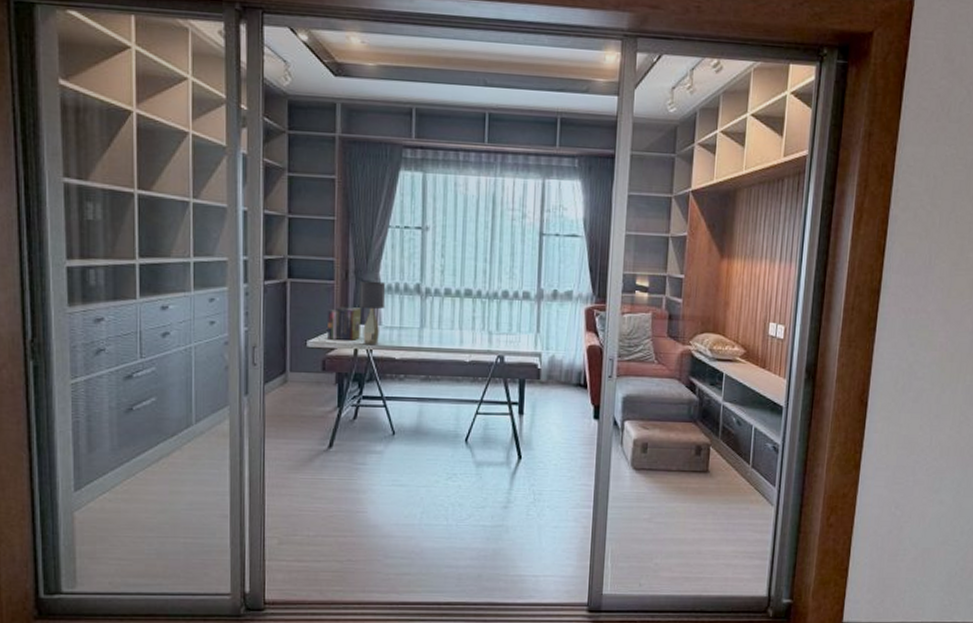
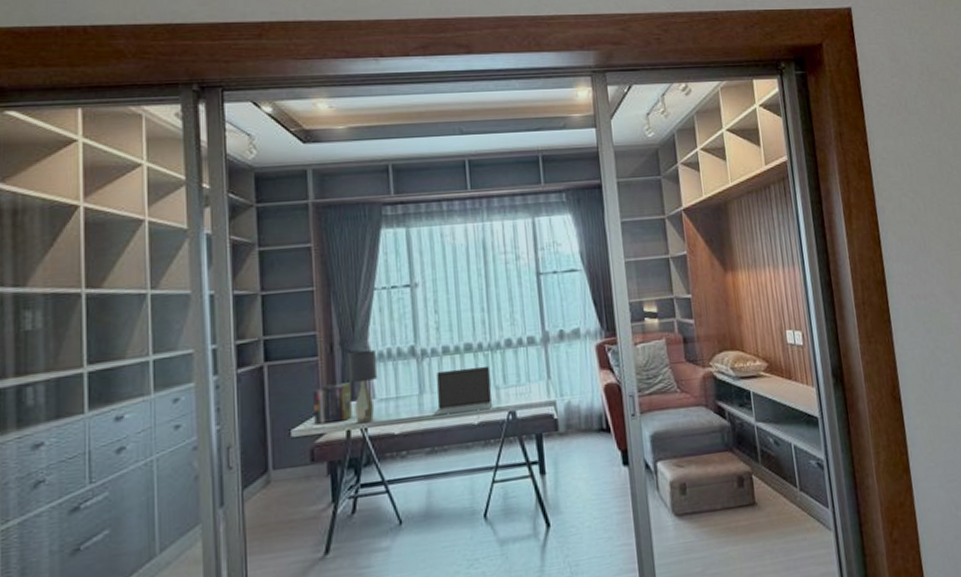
laptop: none [432,311,485,351] -> present [434,367,492,416]

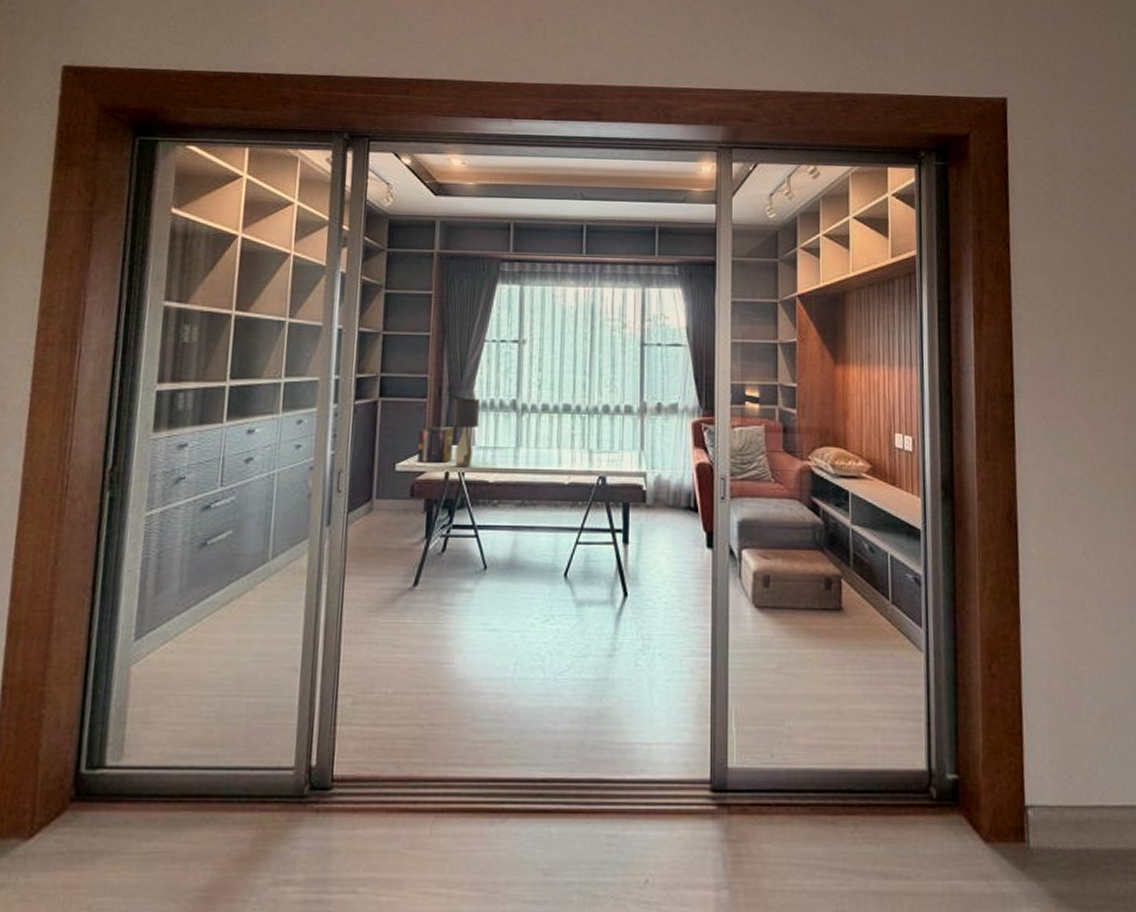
laptop: present [434,367,492,416] -> none [528,429,584,472]

